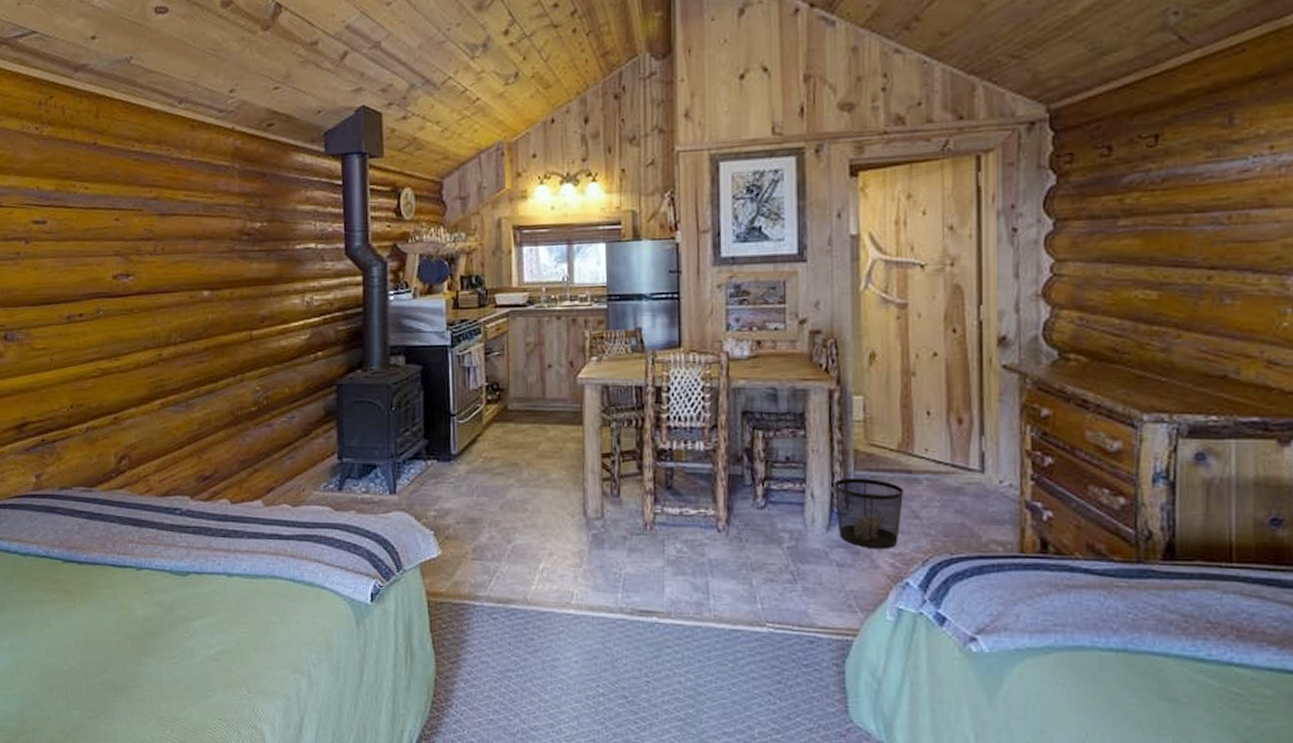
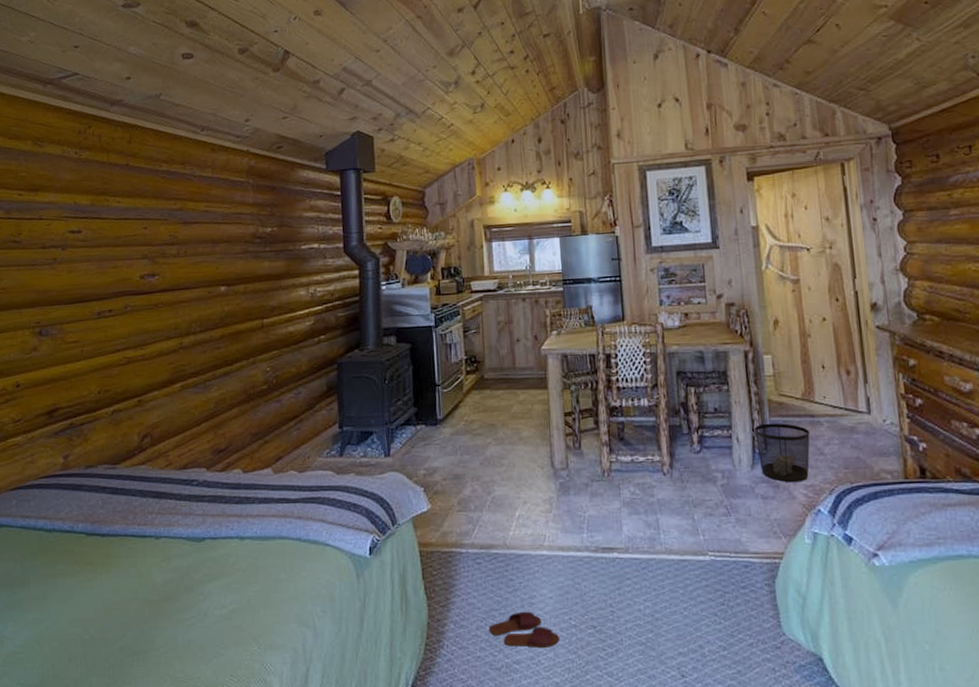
slippers: none [503,674,584,716] -> present [488,611,559,648]

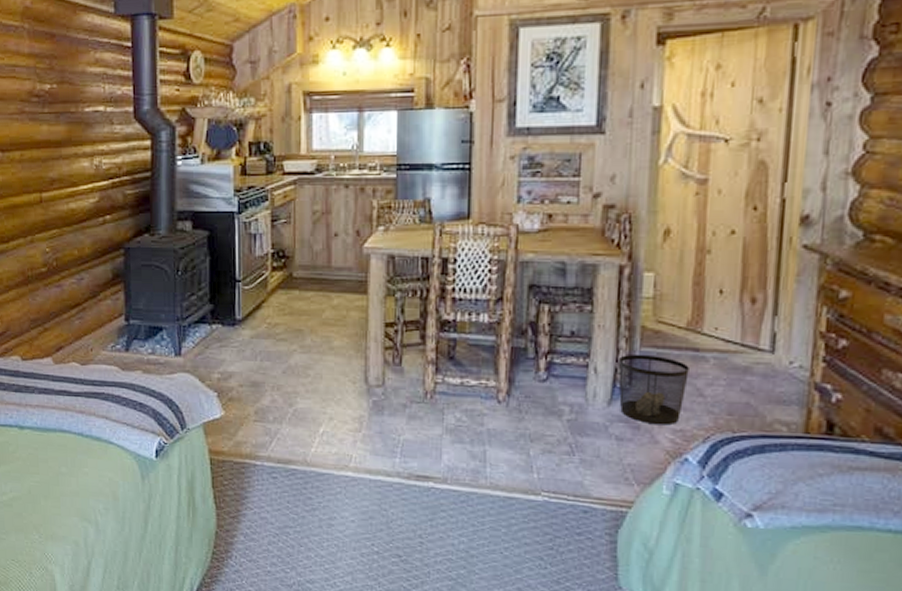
slippers: present [488,611,559,648] -> none [281,531,359,571]

